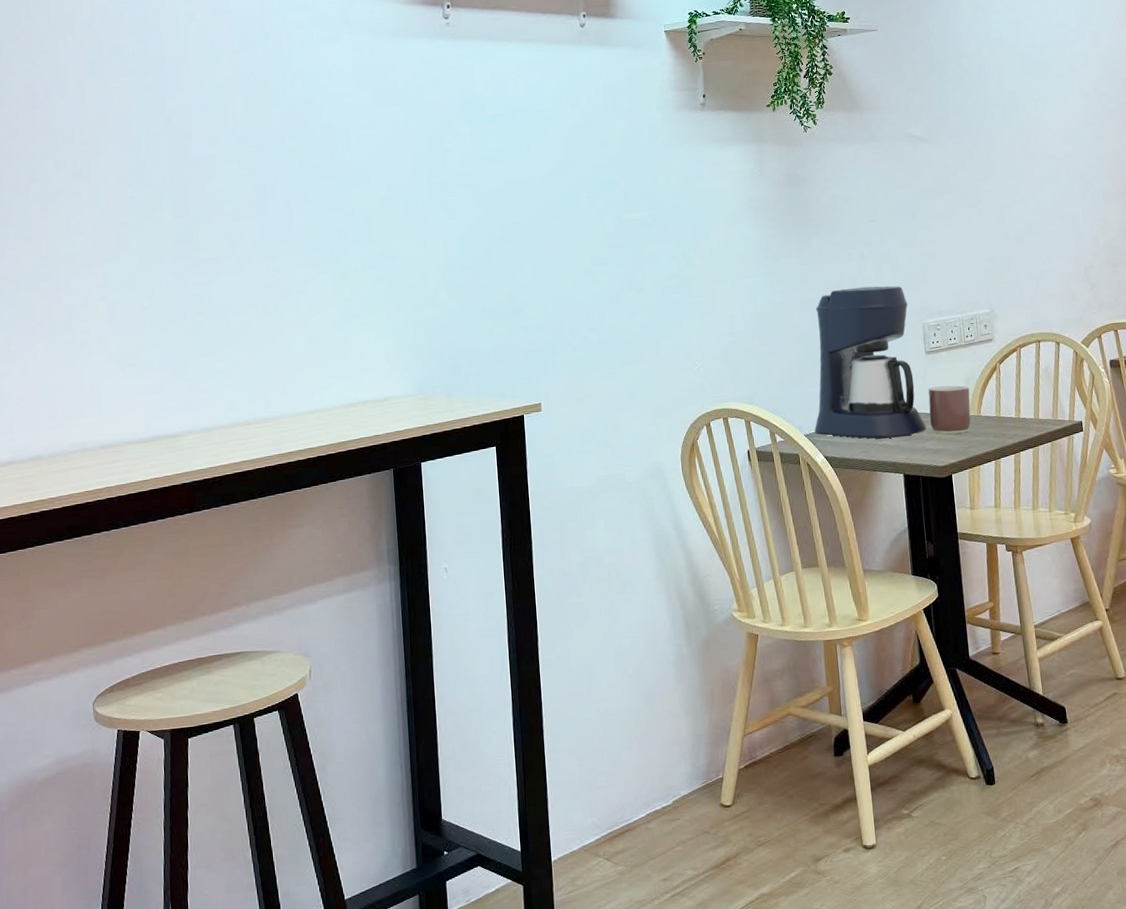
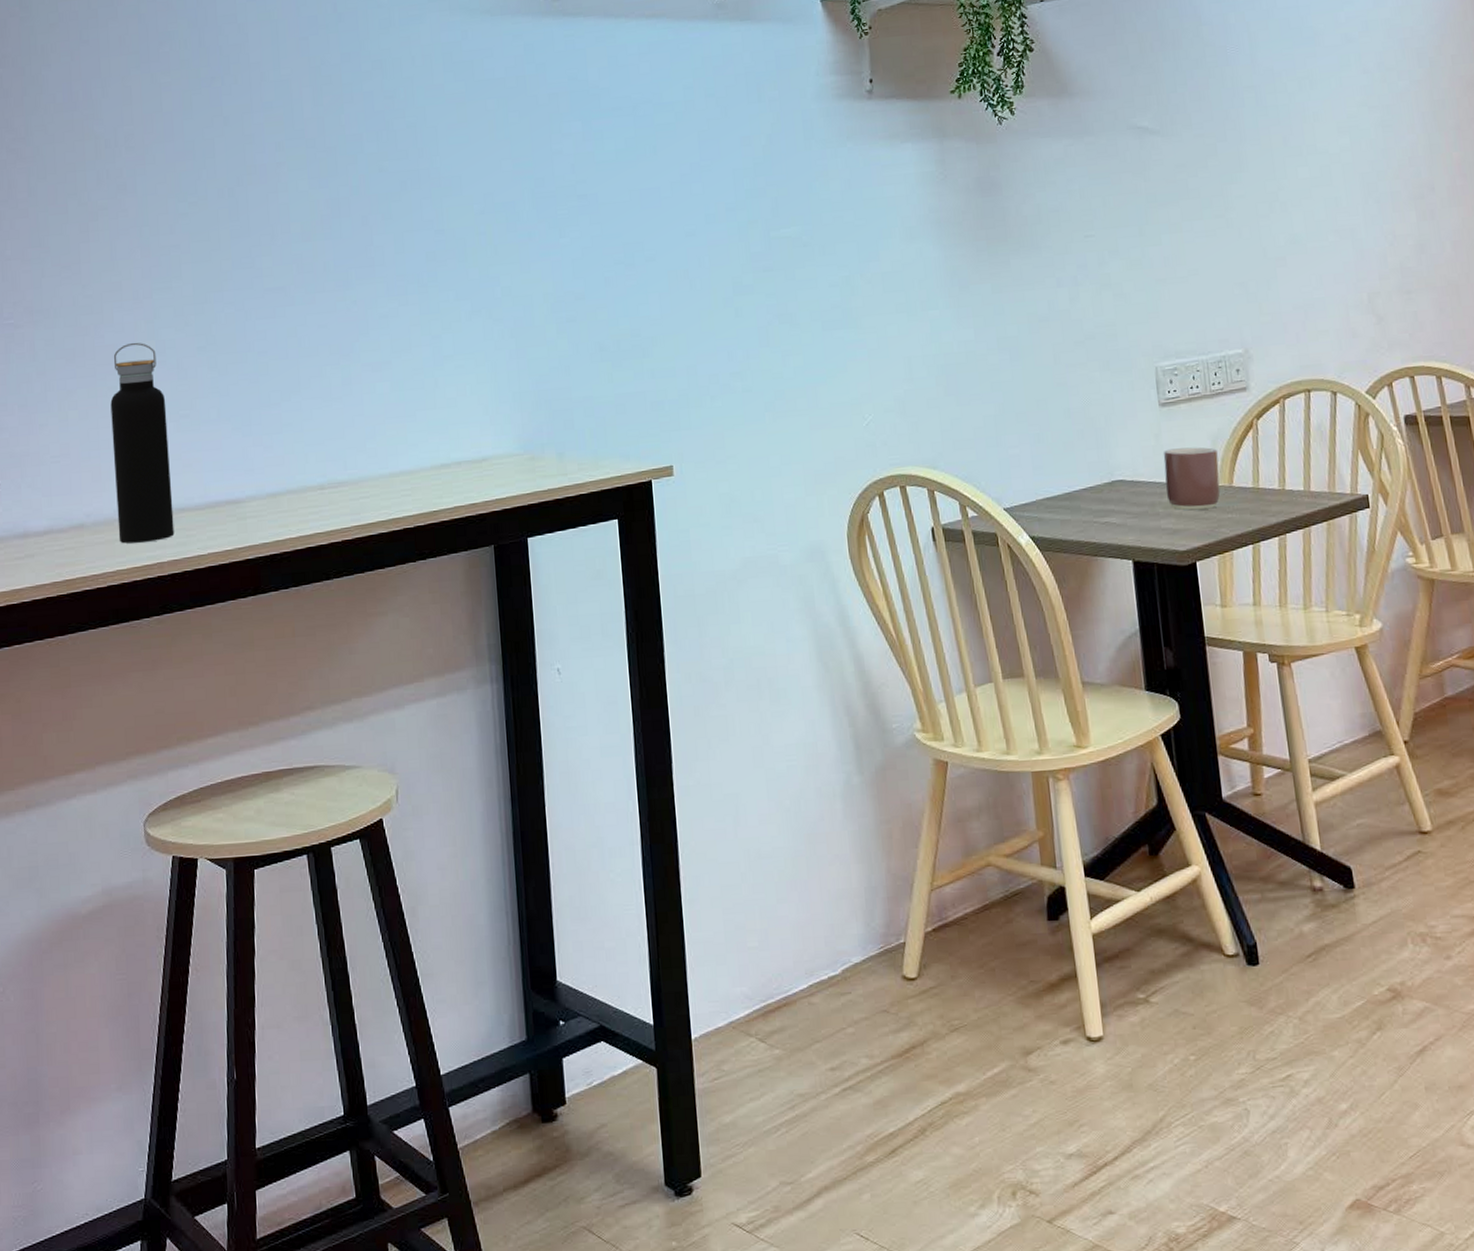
water bottle: none [66,303,121,472] -> present [110,342,175,544]
coffee maker: present [814,286,926,439] -> none [1016,319,1162,515]

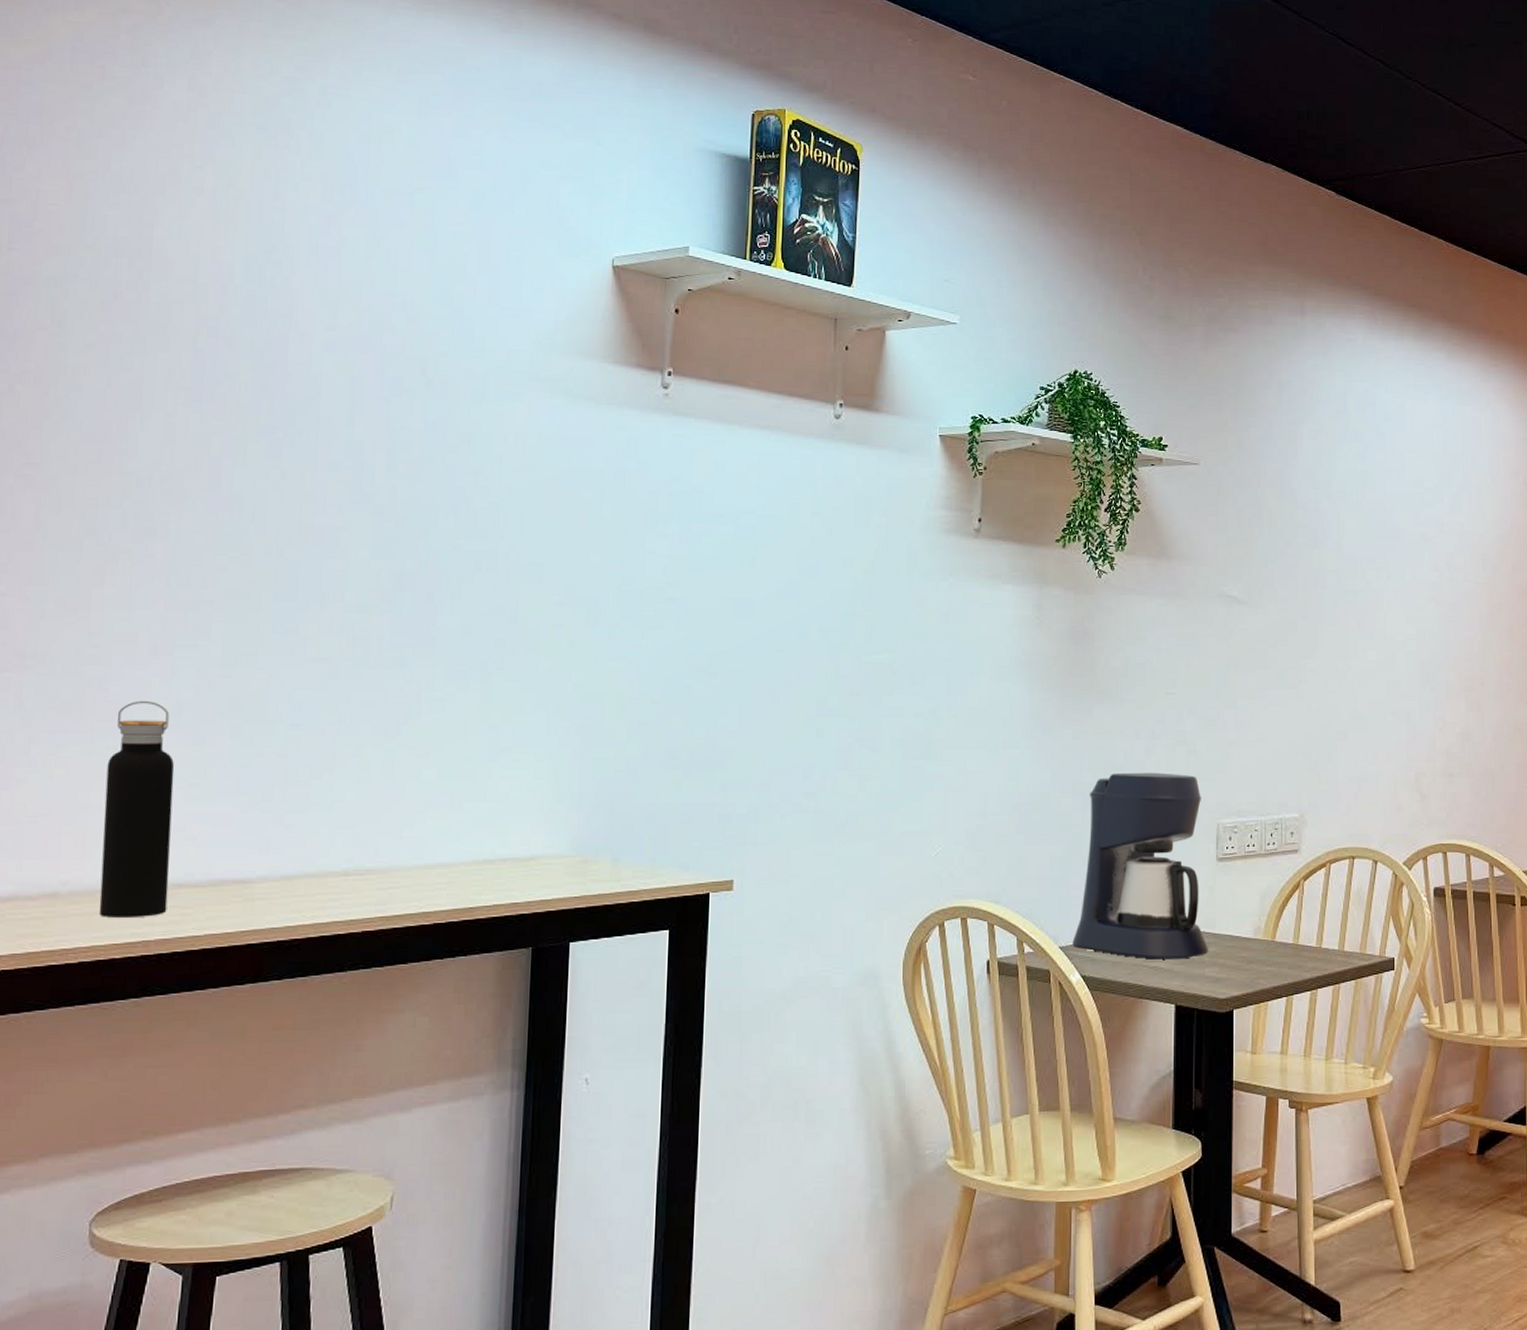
coffee maker: none [1016,319,1162,515] -> present [1072,772,1208,959]
mug: present [1163,447,1221,511] -> none [1213,902,1265,961]

